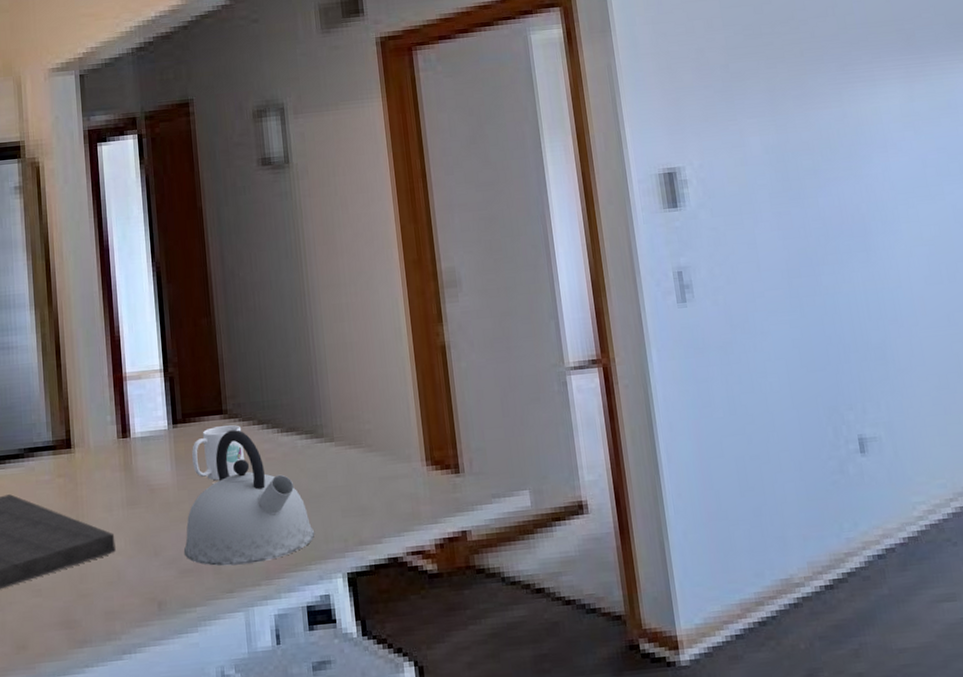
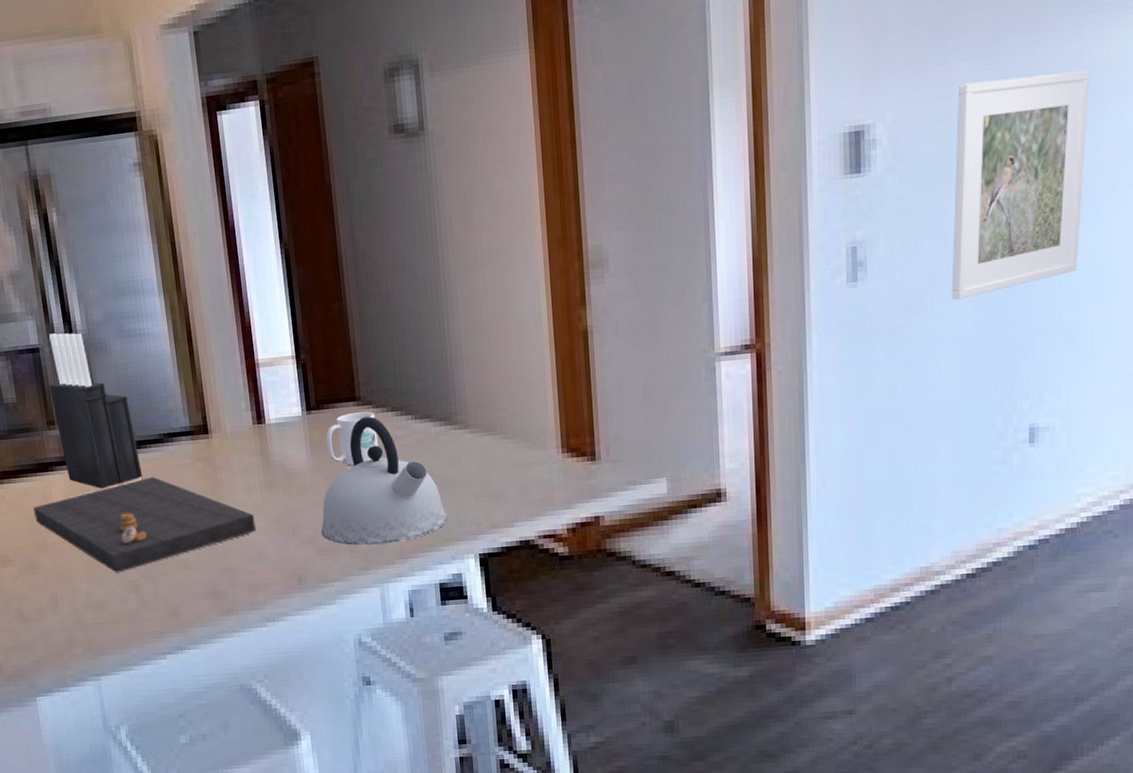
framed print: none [750,128,874,319] -> present [951,70,1091,300]

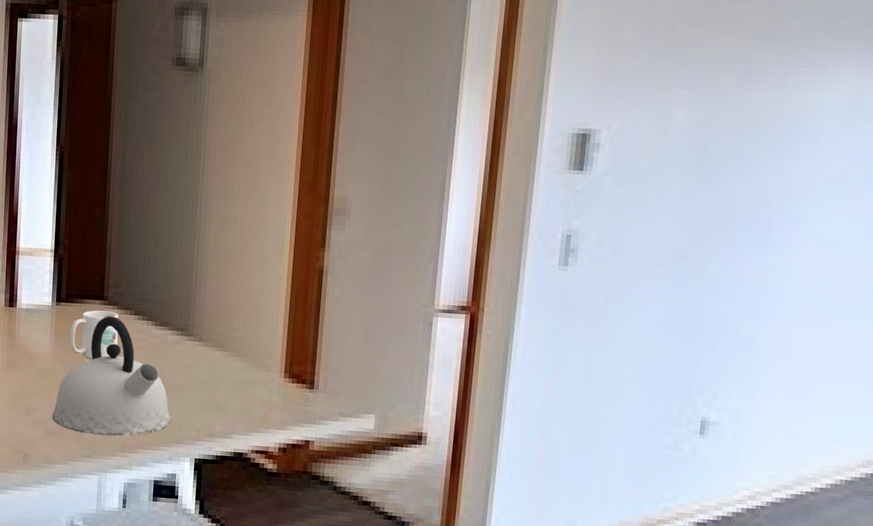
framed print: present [951,70,1091,300] -> none [648,108,790,297]

